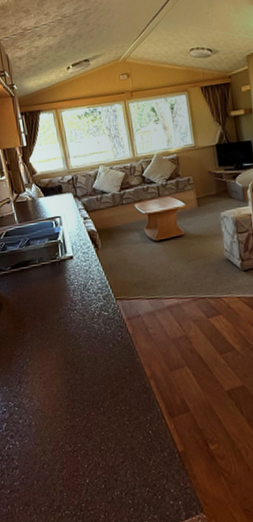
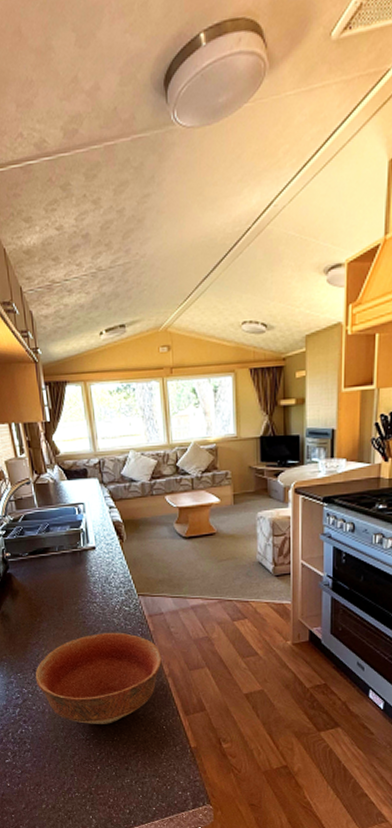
bowl: none [20,337,143,435] -> present [35,632,162,724]

